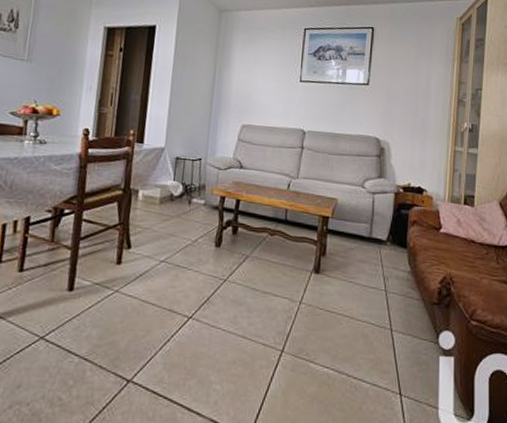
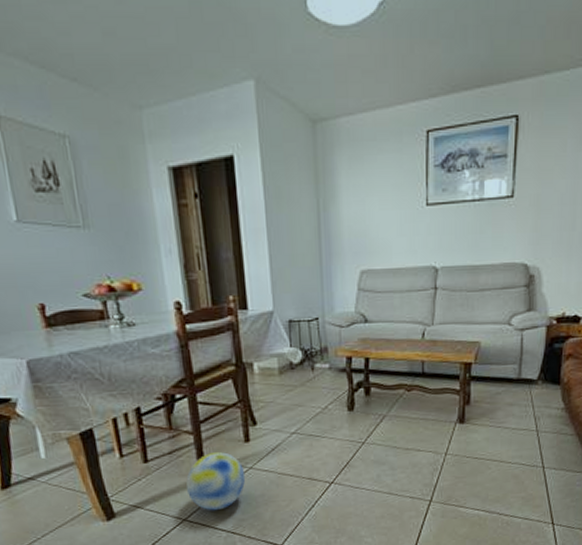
ball: none [51,269,111,332] -> present [186,451,246,511]

